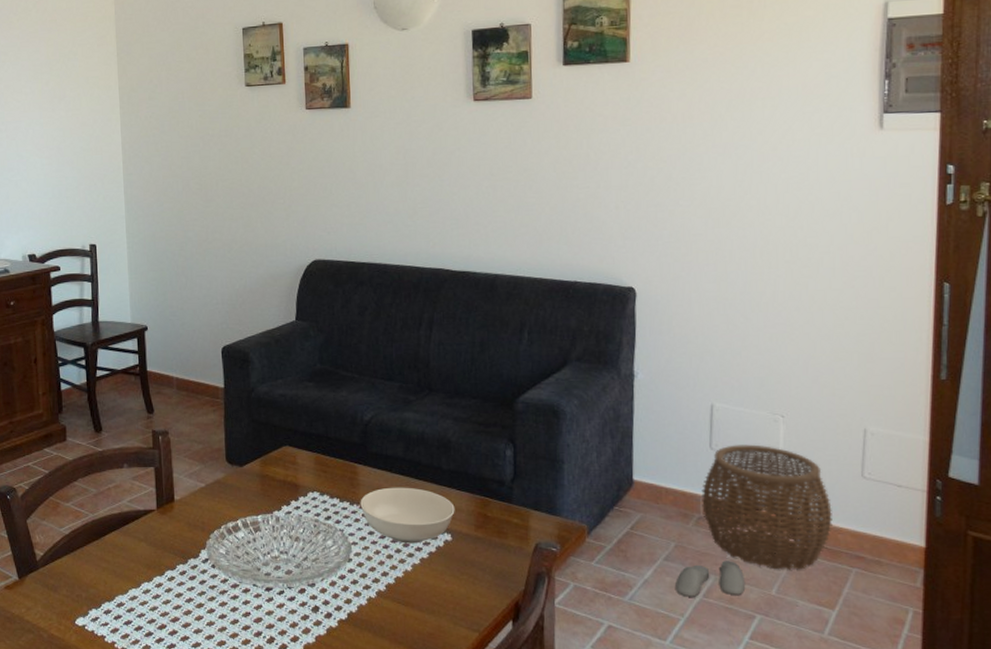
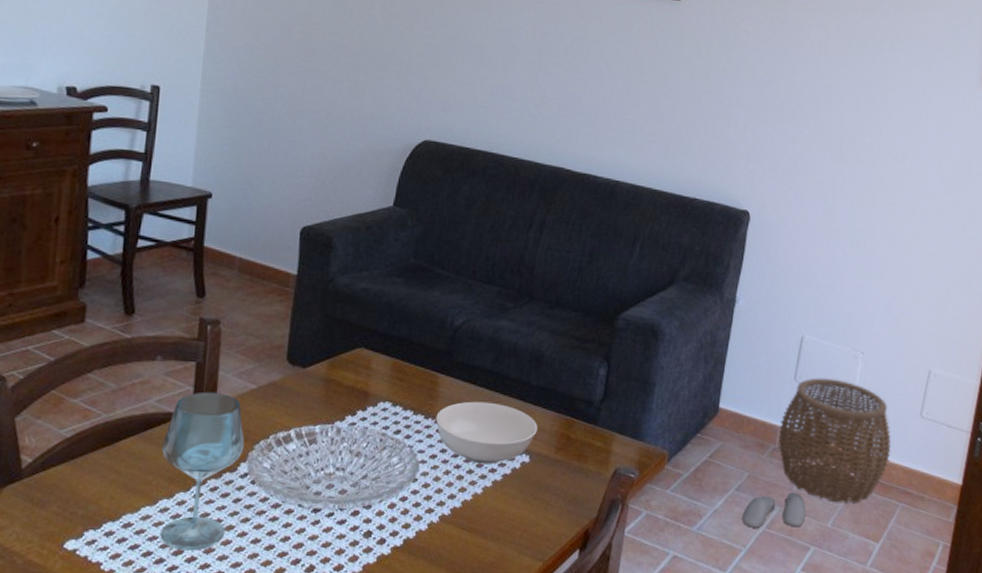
wine glass: none [138,491,202,625] -> present [160,392,245,551]

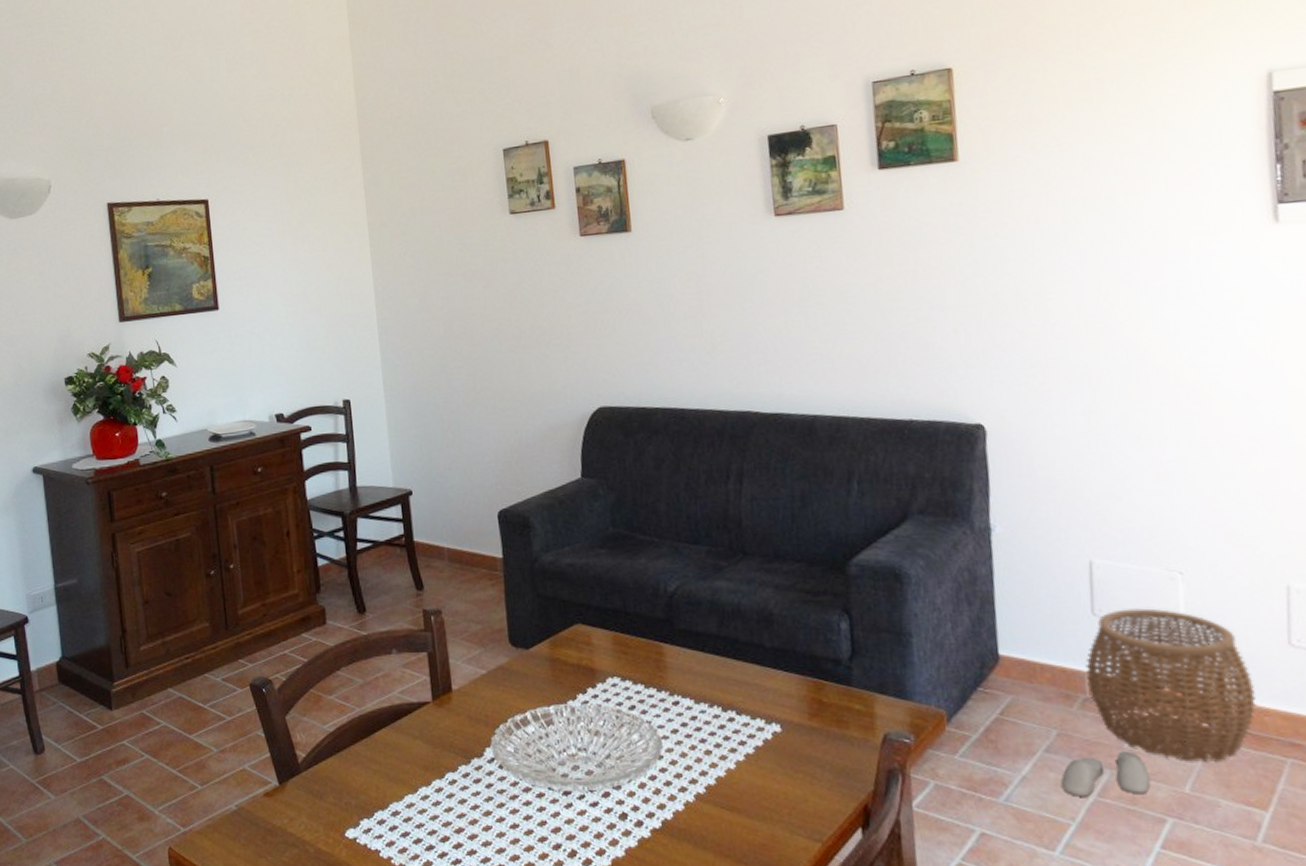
wine glass: present [160,392,245,551] -> none [412,680,486,837]
bowl: present [435,401,538,464] -> none [668,669,783,737]

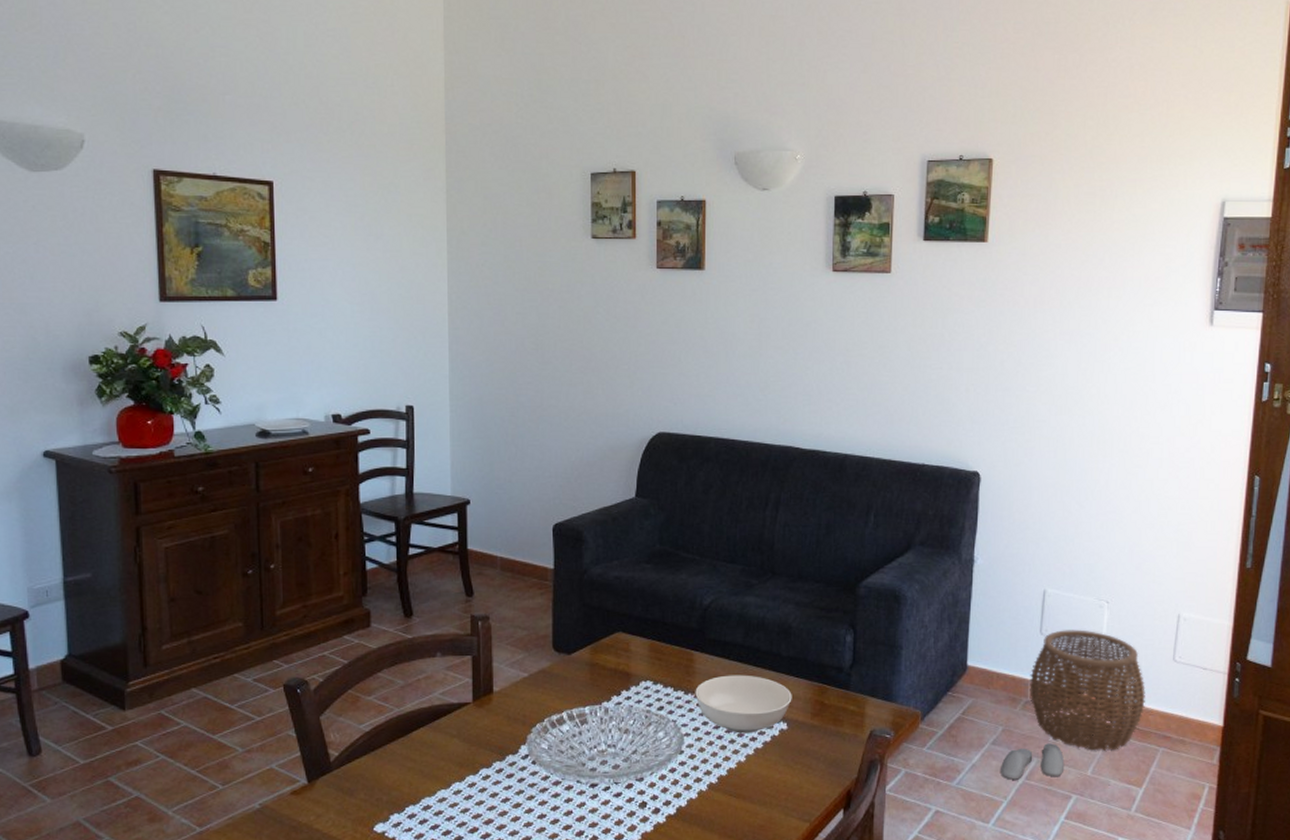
bowl: none [668,669,783,737] -> present [695,675,792,734]

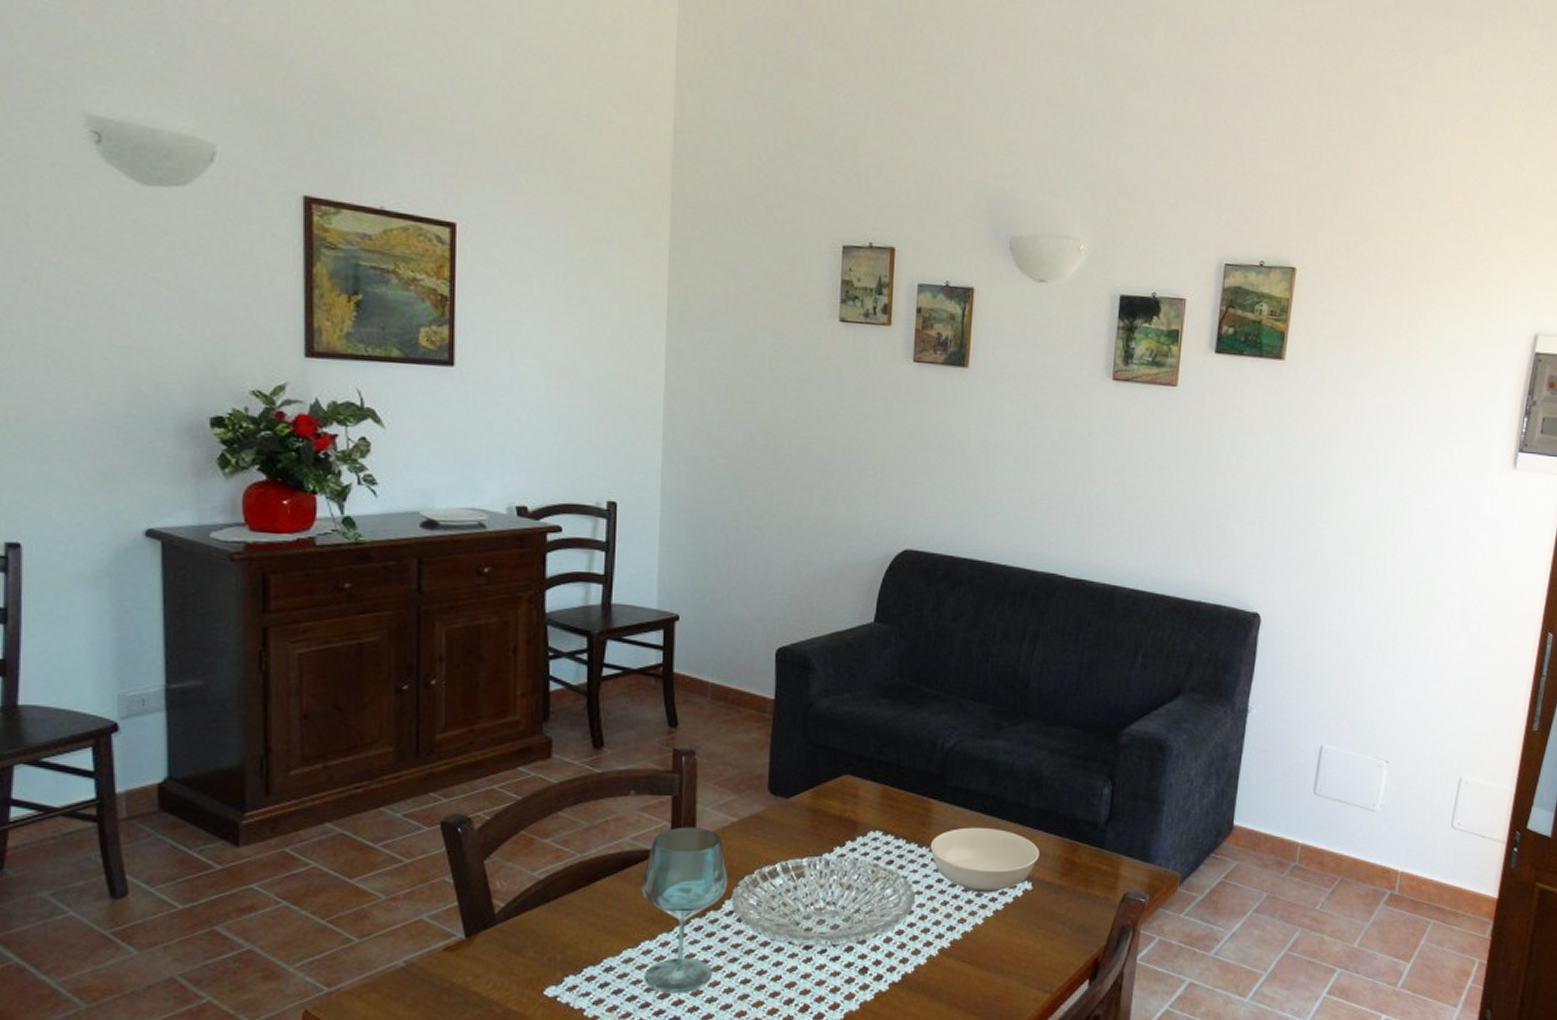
wine glass: none [450,682,523,828] -> present [641,827,728,994]
slippers: present [1001,743,1065,780] -> none [1262,912,1331,951]
woven basket: present [1030,630,1146,751] -> none [1299,790,1421,922]

